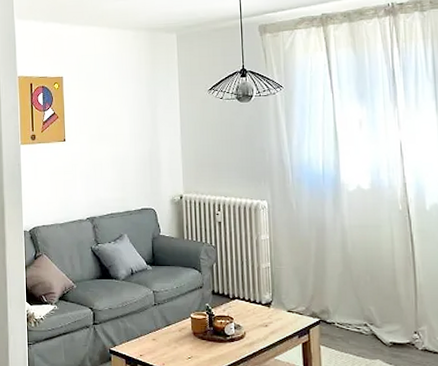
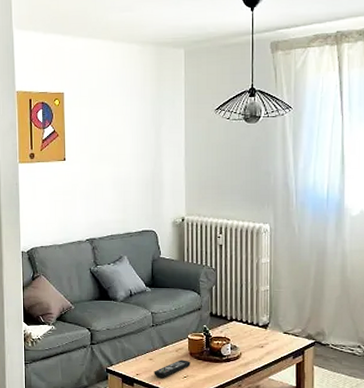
remote control: none [157,340,194,359] -> present [154,360,191,378]

